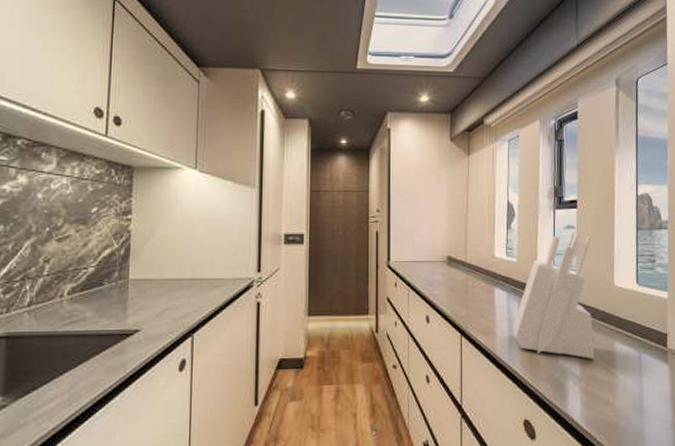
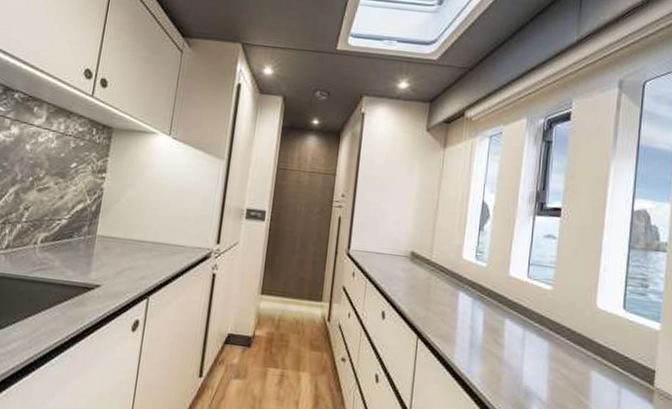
knife block: present [513,232,594,359] -> none [475,242,574,386]

